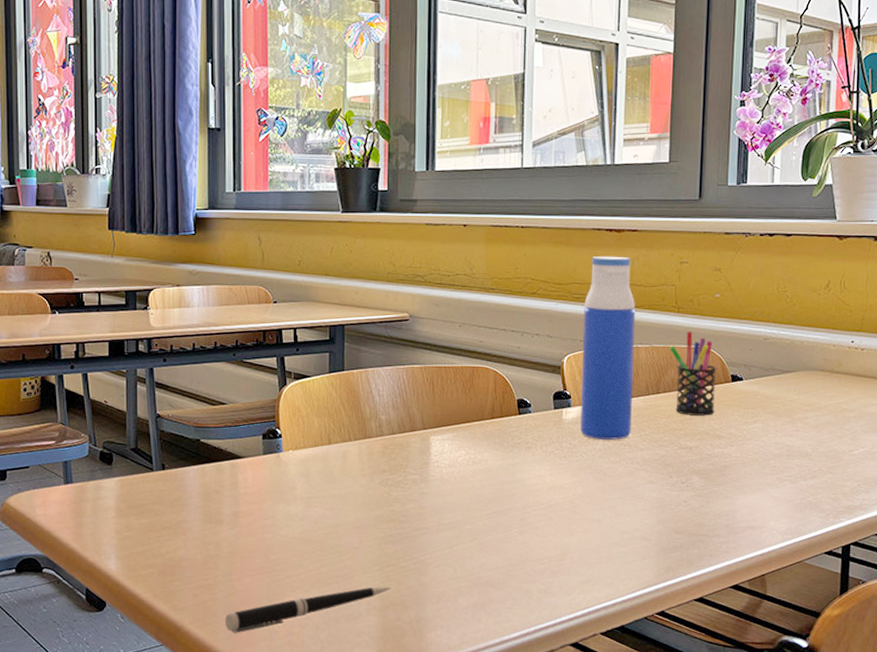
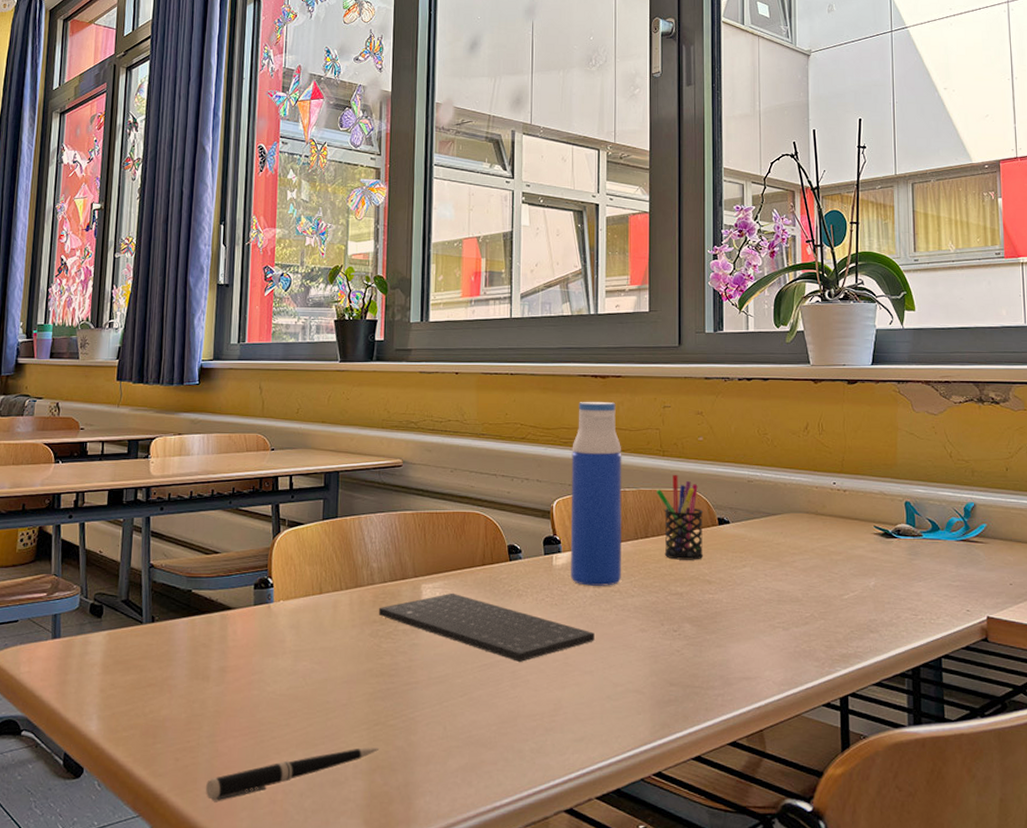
keyboard: none [387,444,603,510] -> present [378,592,595,662]

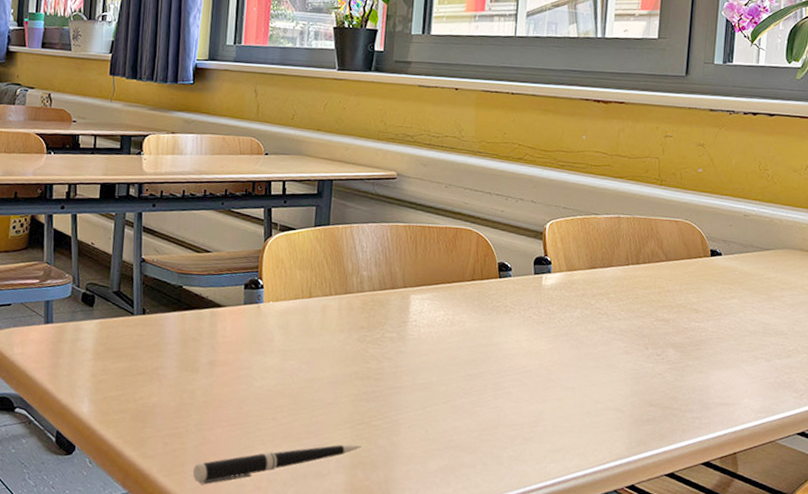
keyboard: present [378,592,595,662] -> none [366,305,579,375]
water bottle: present [570,401,622,586] -> none [559,126,620,308]
pen holder: present [656,474,704,560] -> none [651,204,697,289]

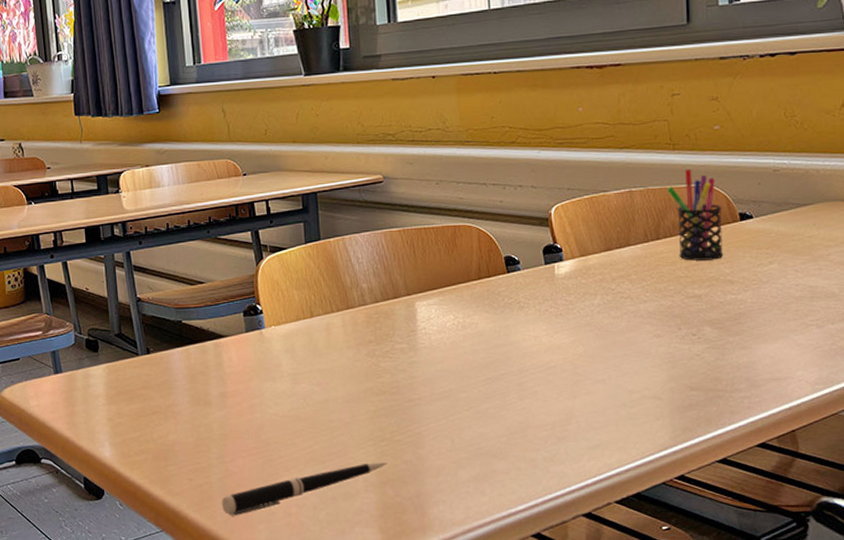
pen holder: none [651,204,697,289] -> present [667,169,724,261]

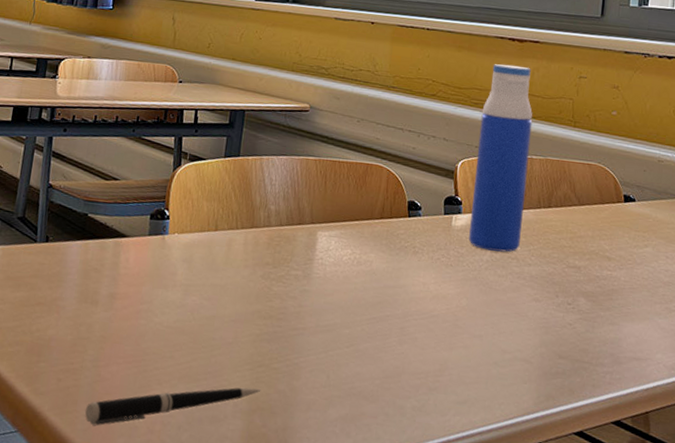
water bottle: none [568,94,631,294] -> present [469,64,533,252]
pen holder: present [667,169,724,261] -> none [564,146,610,235]

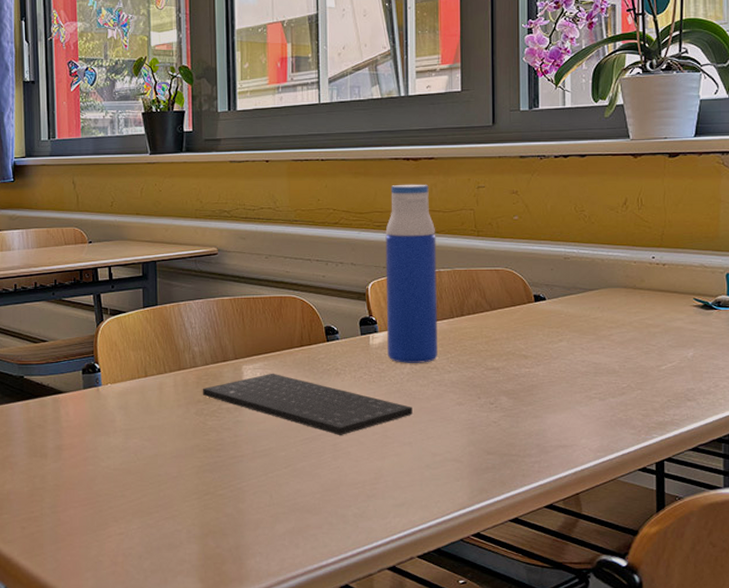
pen: present [85,387,261,426] -> none [51,515,211,565]
keyboard: none [271,243,488,319] -> present [202,373,413,435]

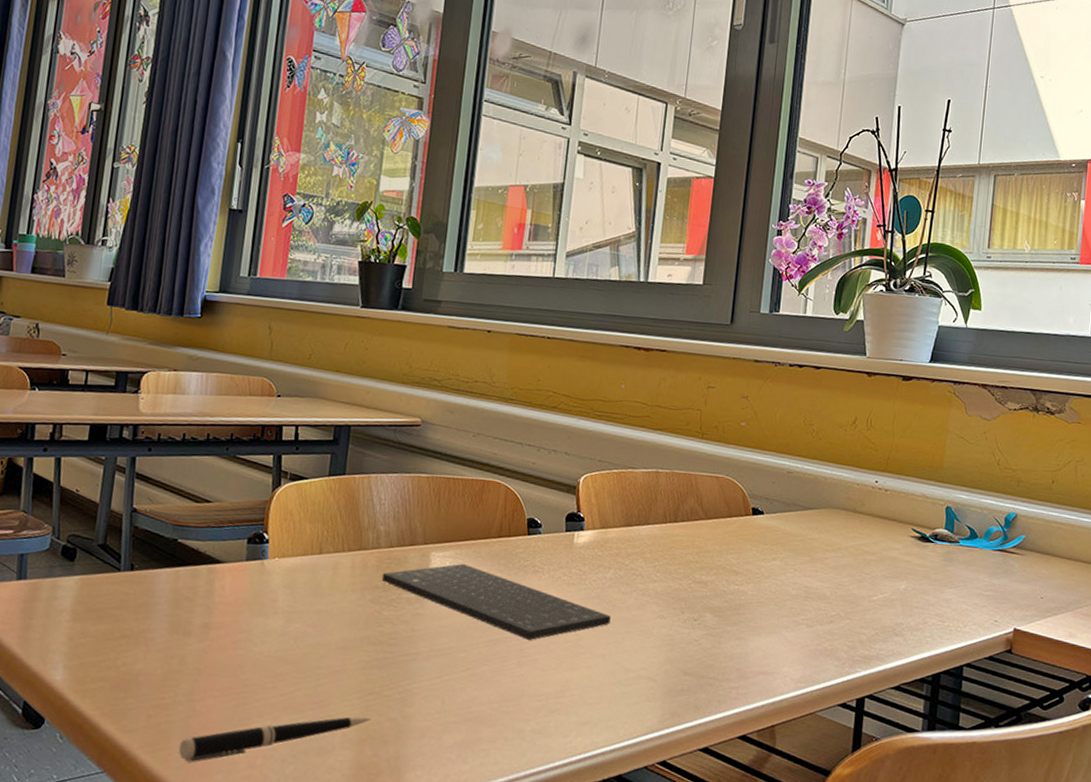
pen: none [51,515,211,565] -> present [178,716,372,763]
water bottle: present [385,184,437,363] -> none [591,374,659,569]

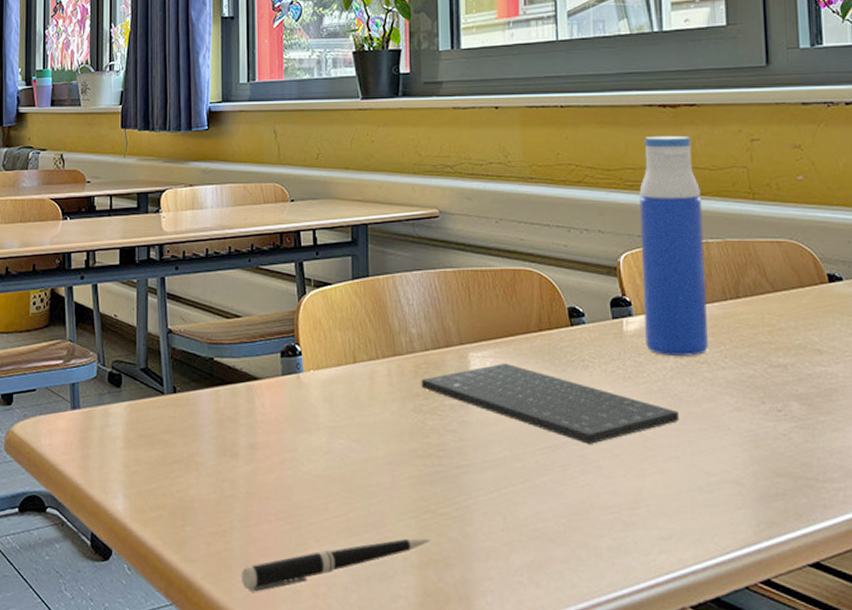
water bottle: none [591,374,659,569] -> present [639,135,708,356]

